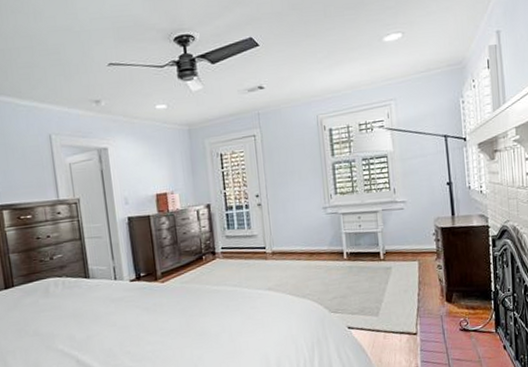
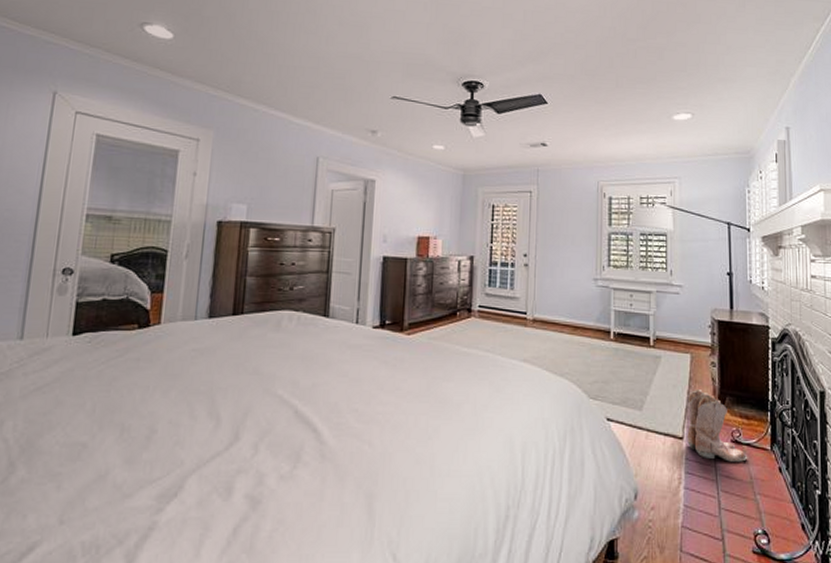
boots: none [419,291,476,348] -> present [687,390,748,462]

